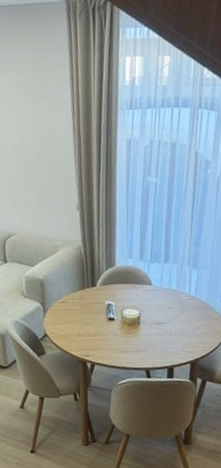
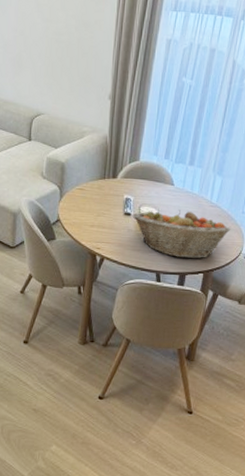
fruit basket: none [116,307,212,353] -> present [133,210,231,259]

